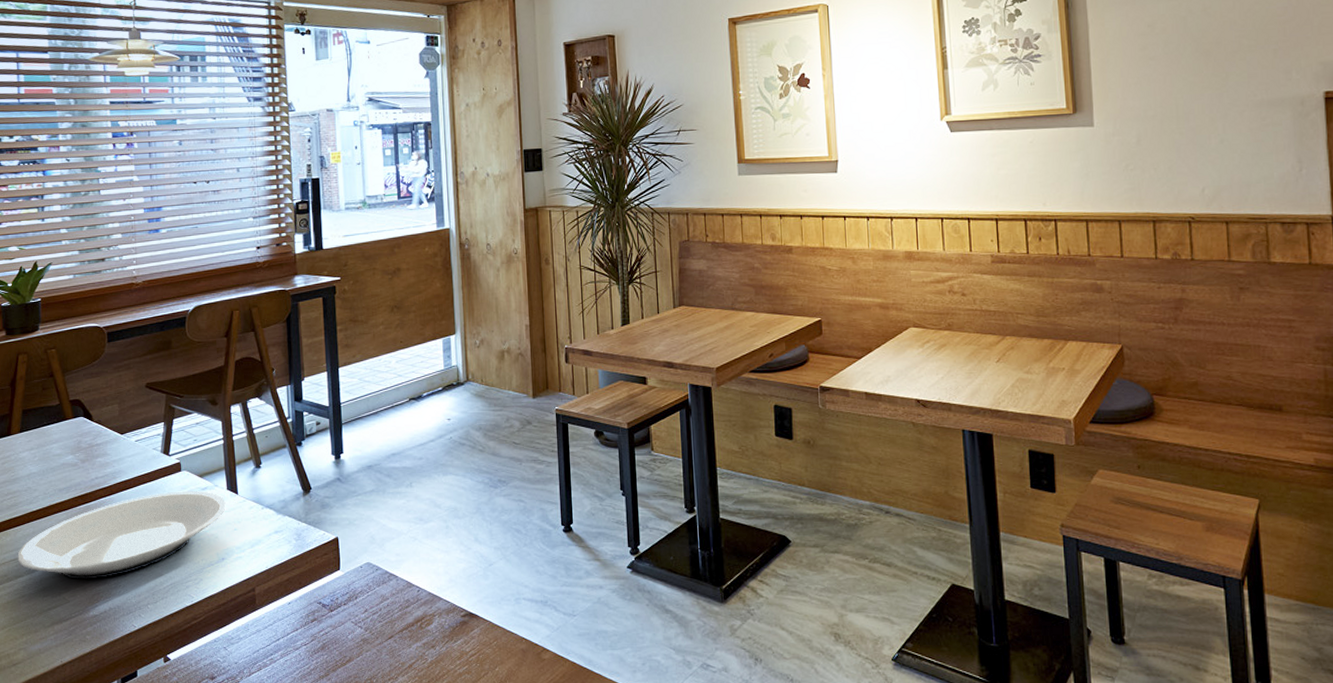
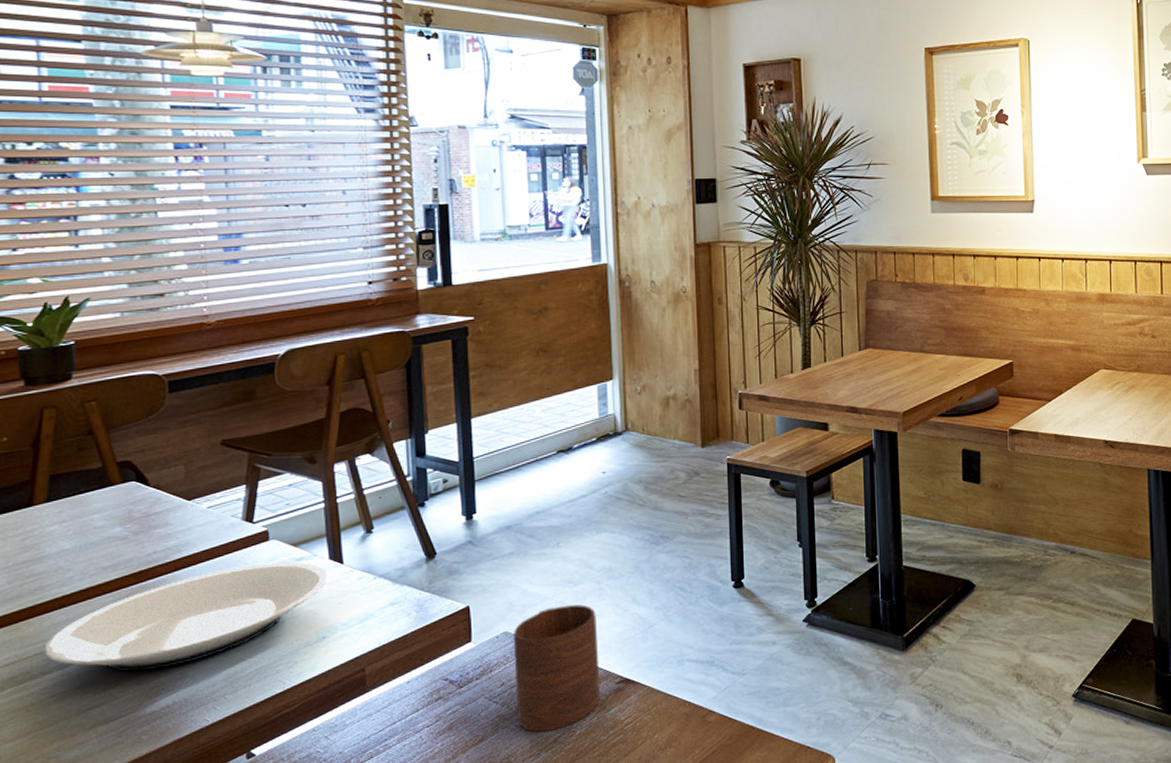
cup: none [374,541,449,658] -> present [513,604,601,732]

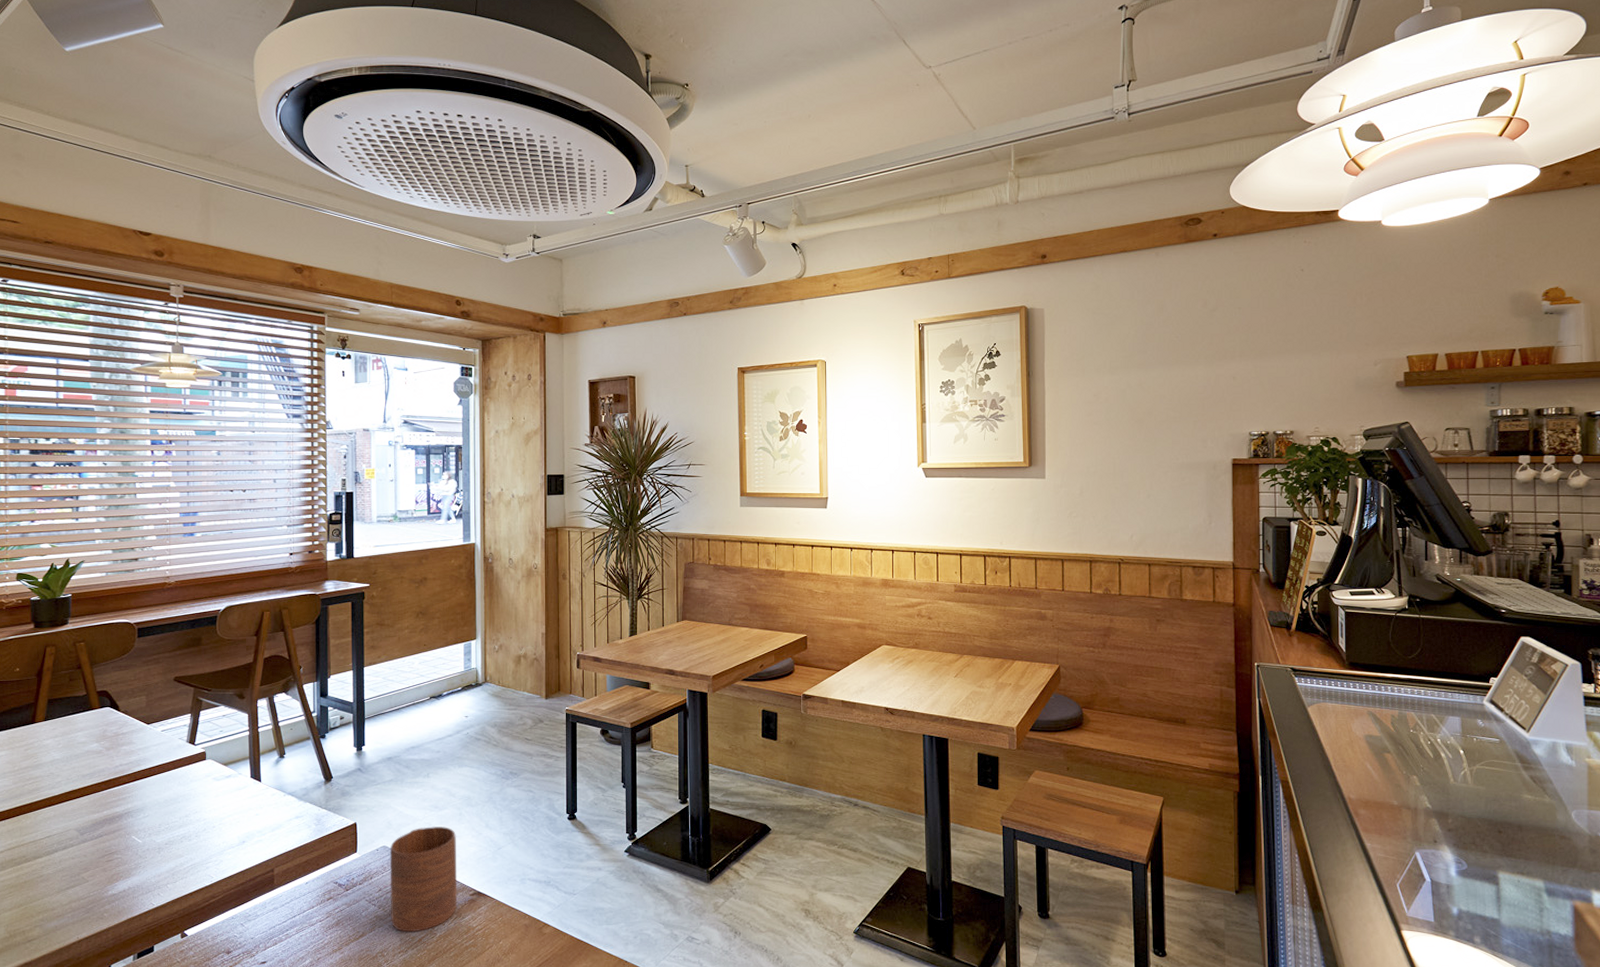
plate: present [44,561,327,672] -> none [37,777,249,861]

